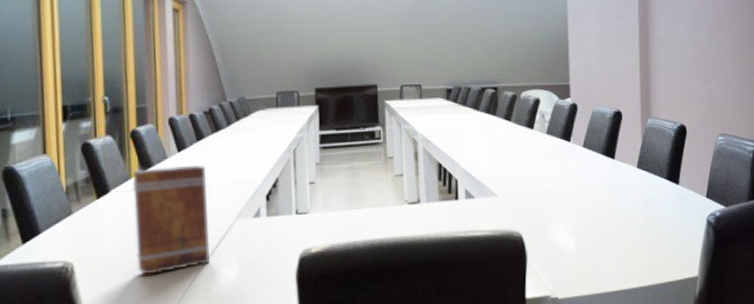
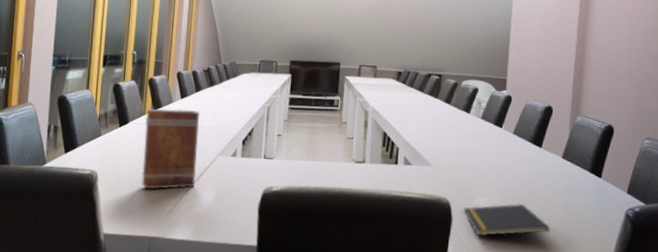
notepad: none [538,225,632,269] -> present [463,203,550,236]

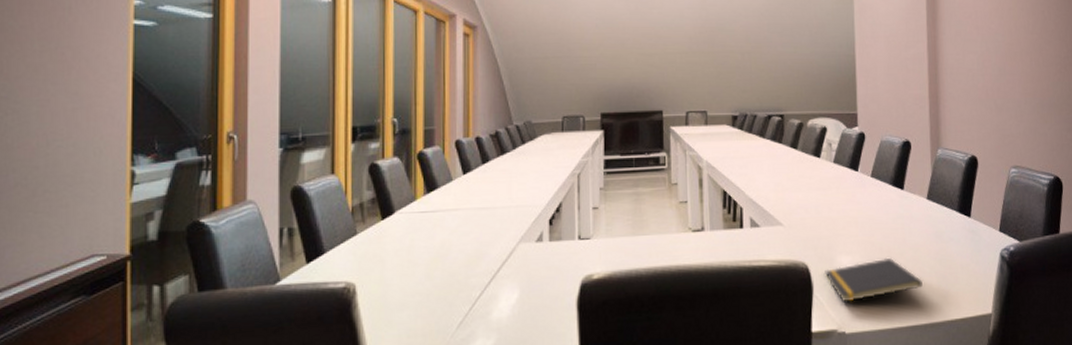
book: present [141,108,199,190] -> none [417,188,491,298]

